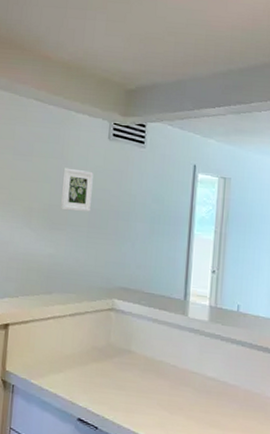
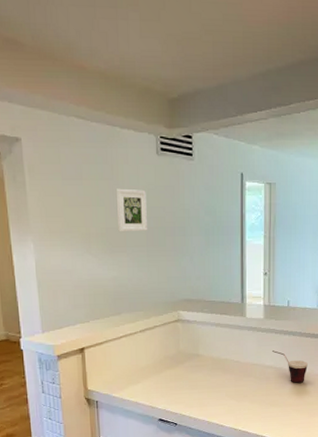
cup: none [216,360,258,405] -> present [272,350,308,383]

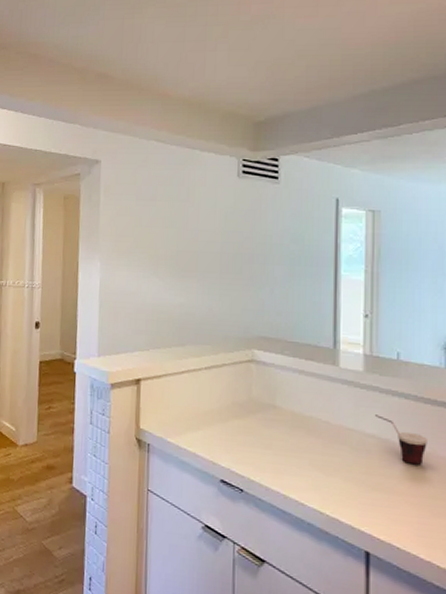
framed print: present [115,188,147,232] -> none [189,210,223,257]

